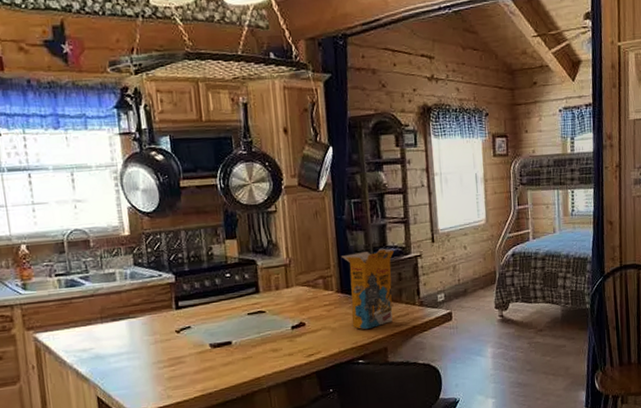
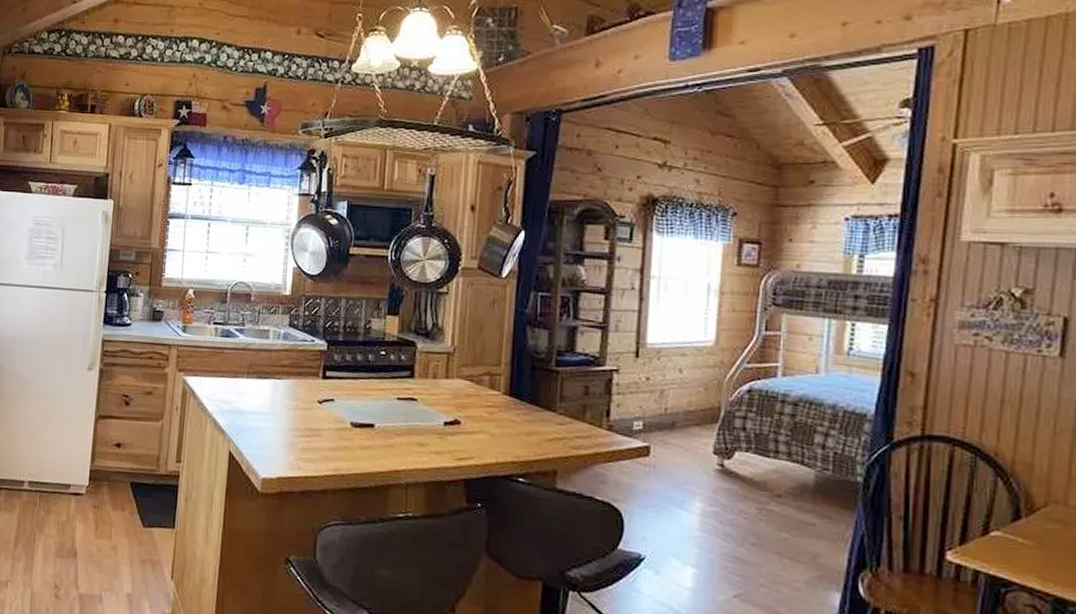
cereal box: present [342,248,395,330] -> none [516,353,584,445]

